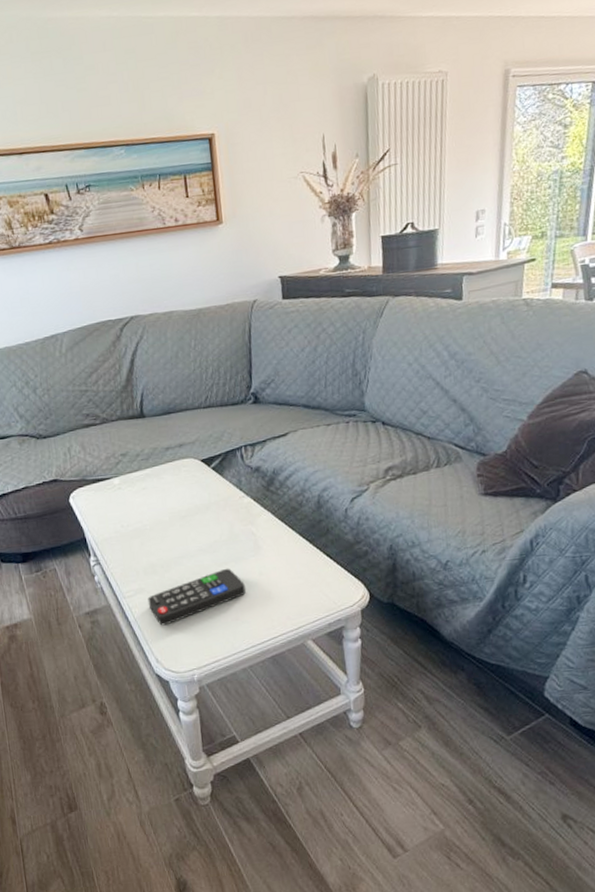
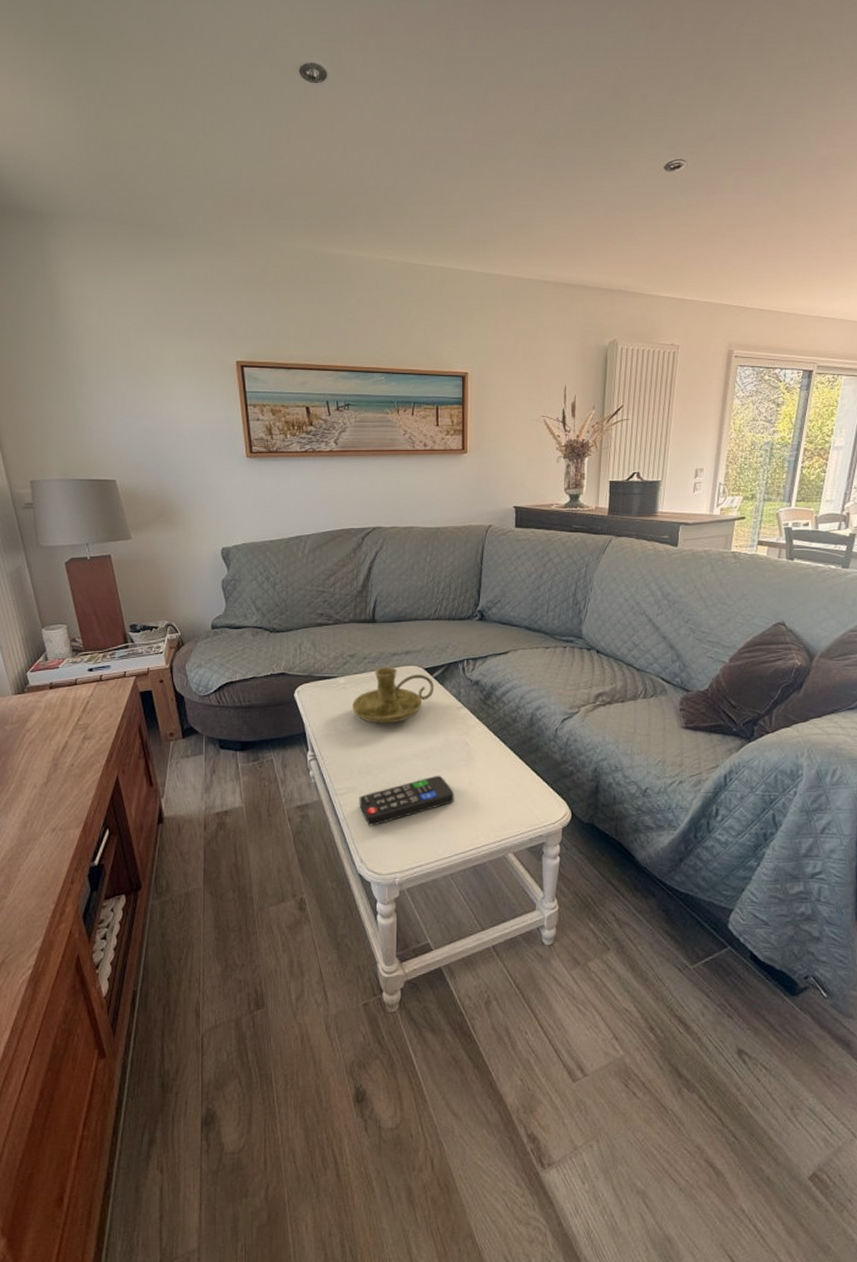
candle holder: none [130,462,214,522] -> present [352,667,435,724]

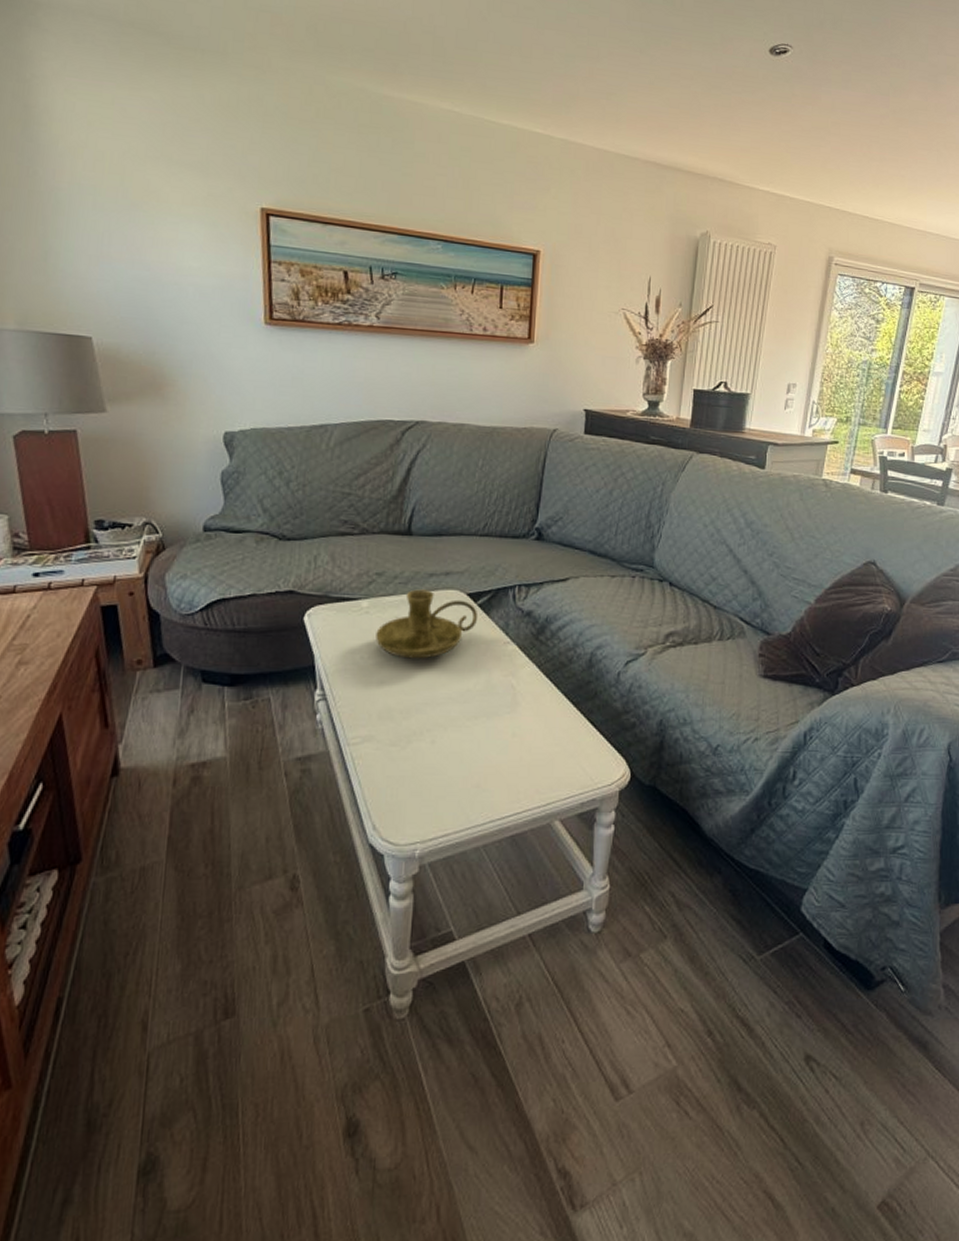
remote control: present [359,775,454,826] -> none [376,723,494,785]

